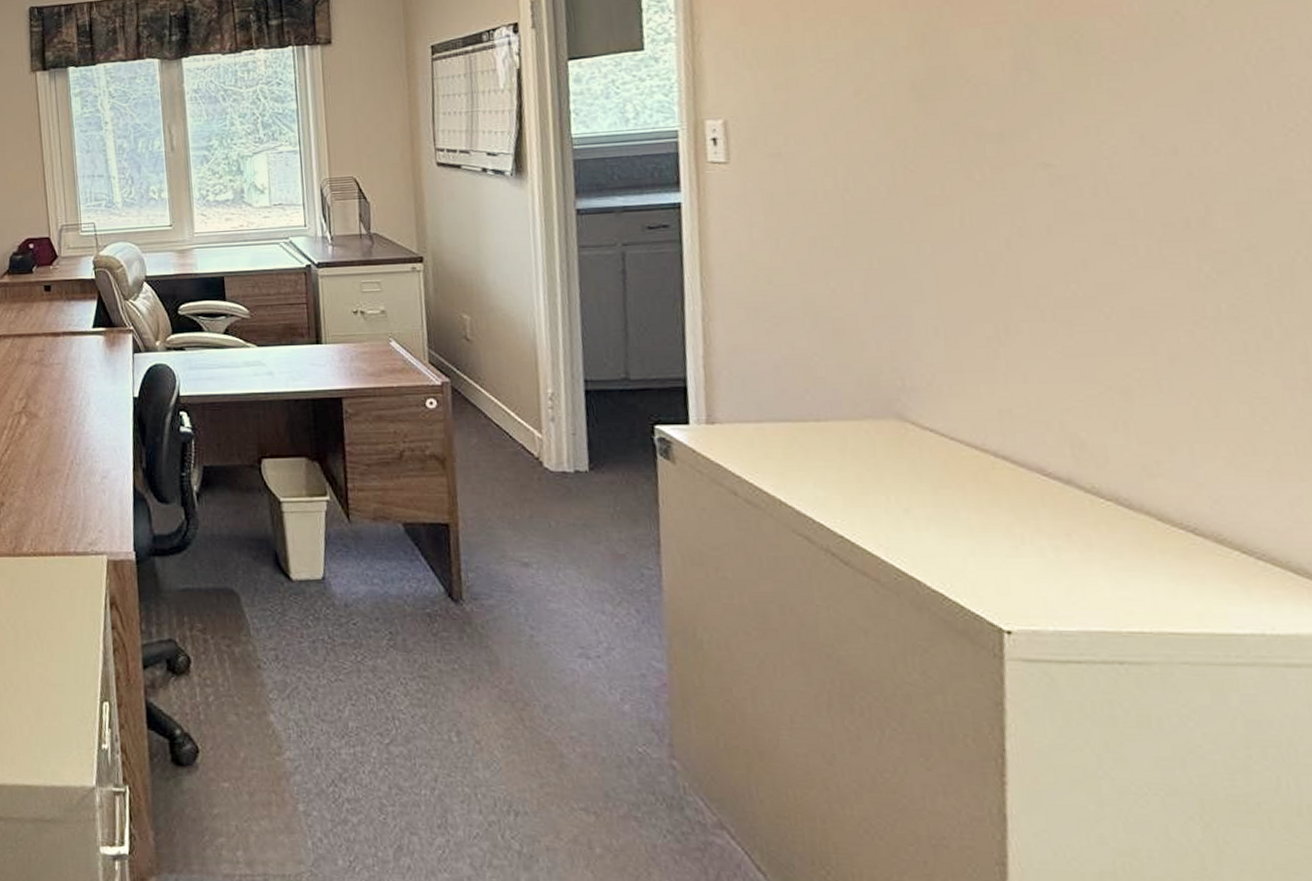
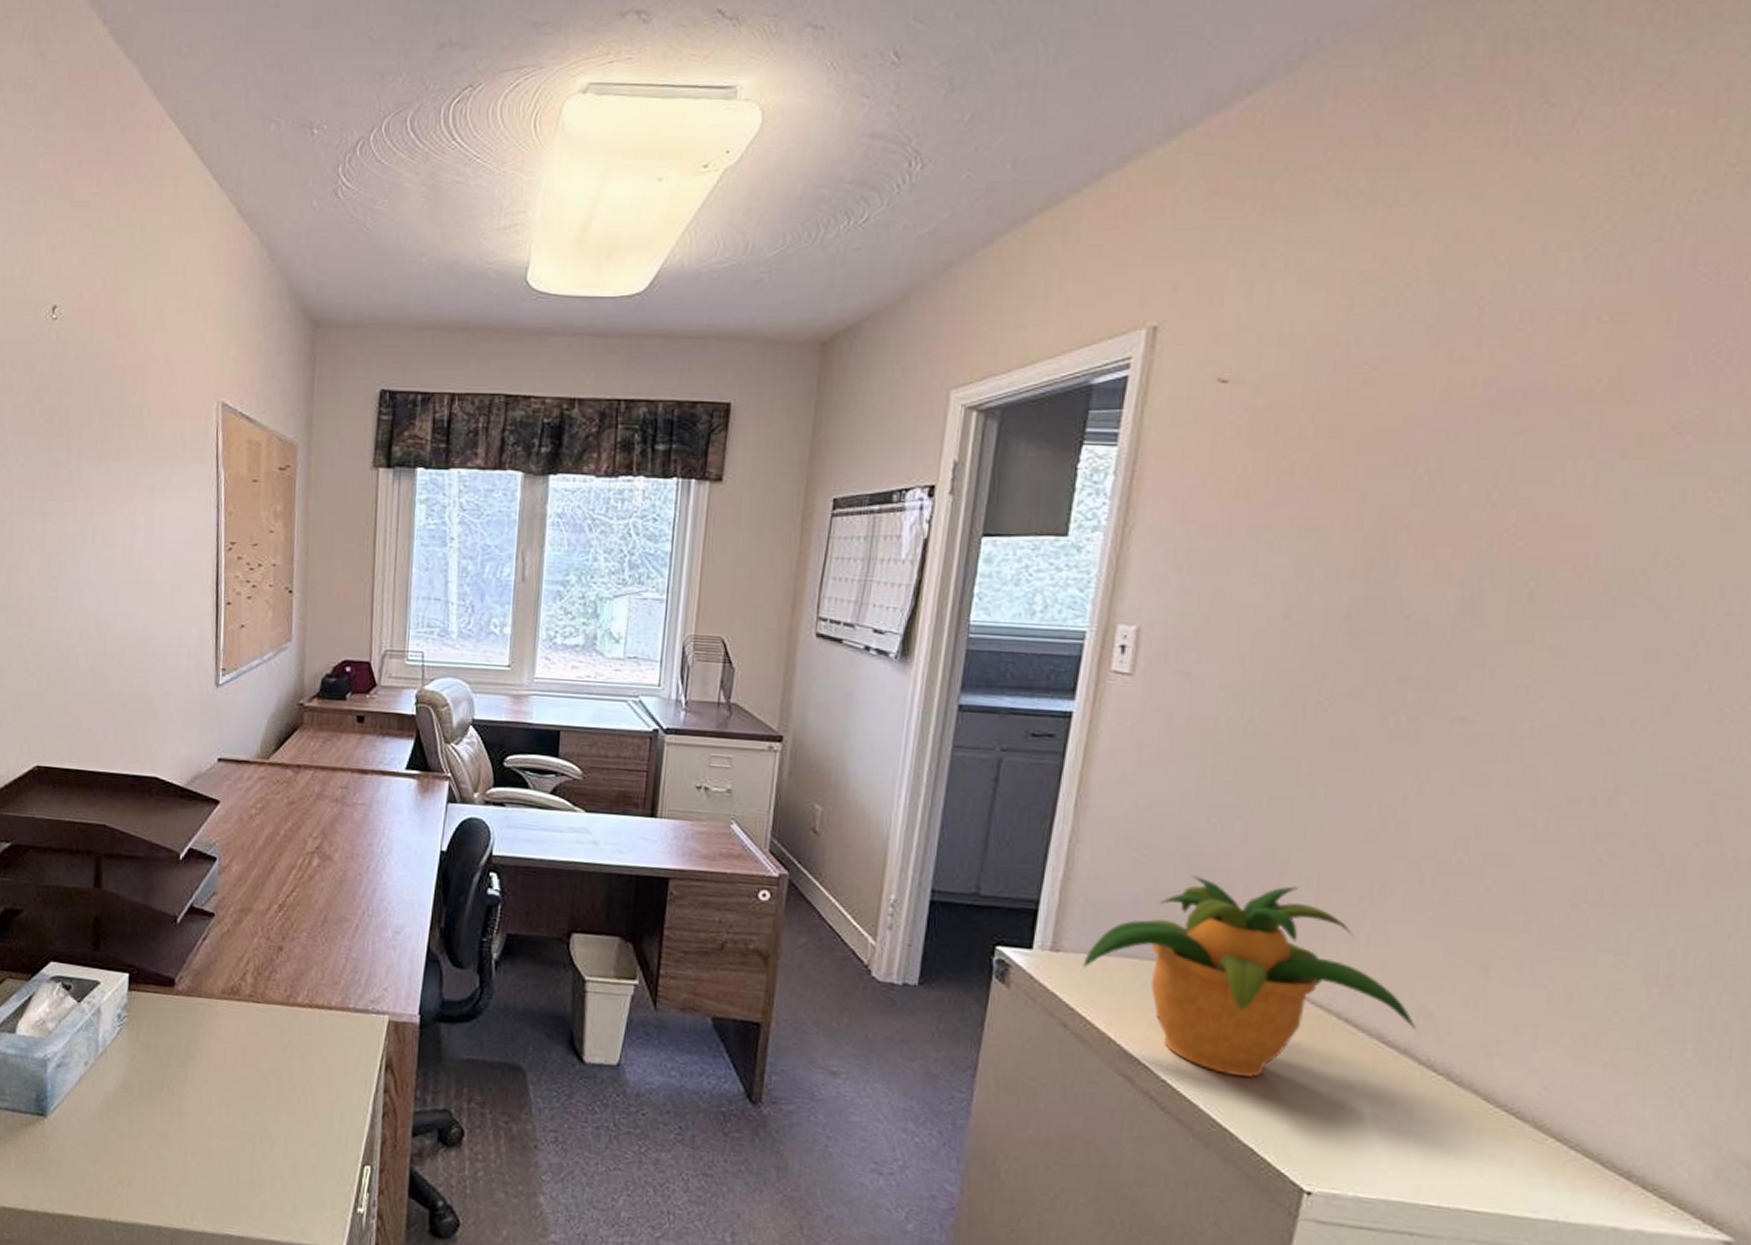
potted plant: none [739,336,1075,523] -> present [1083,875,1418,1077]

